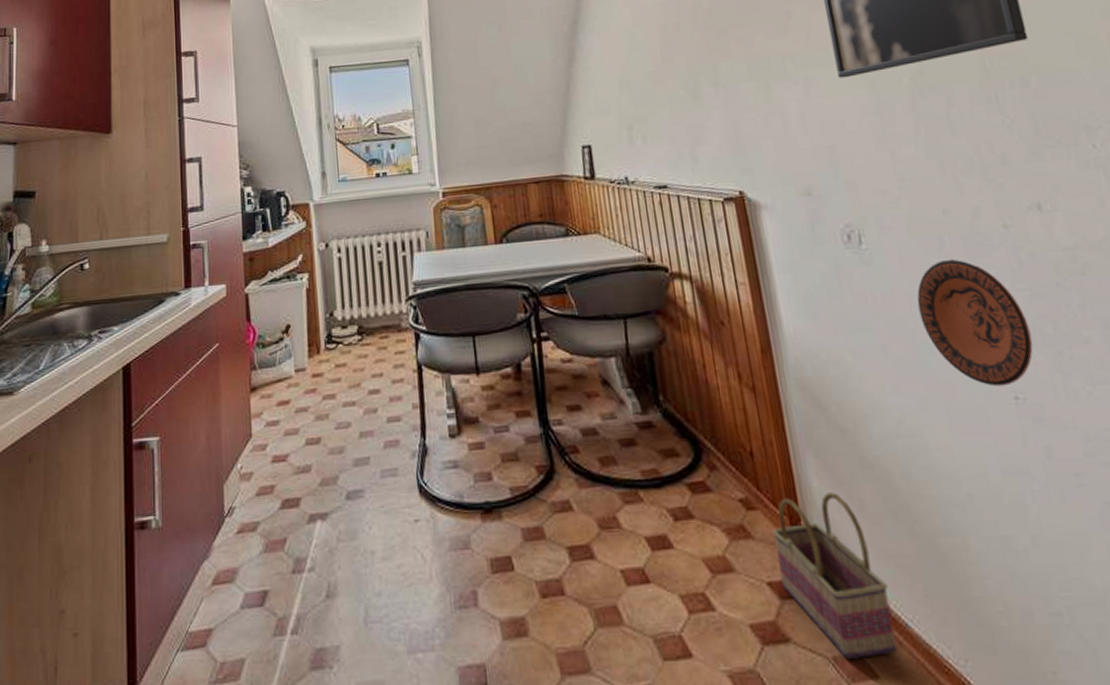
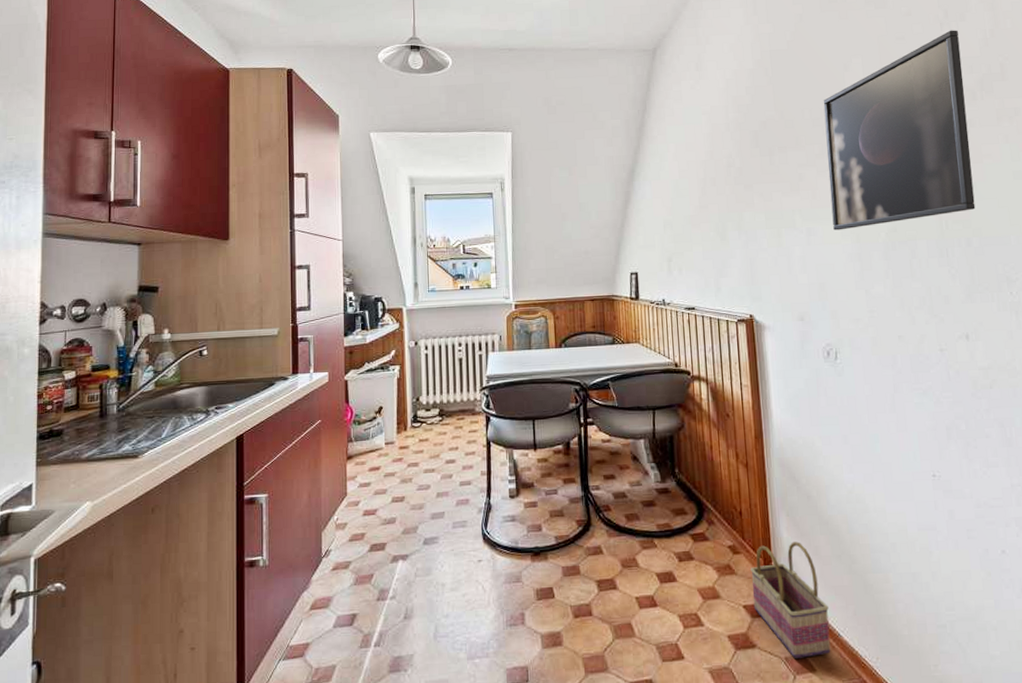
decorative plate: present [917,258,1033,387] -> none [872,373,950,467]

